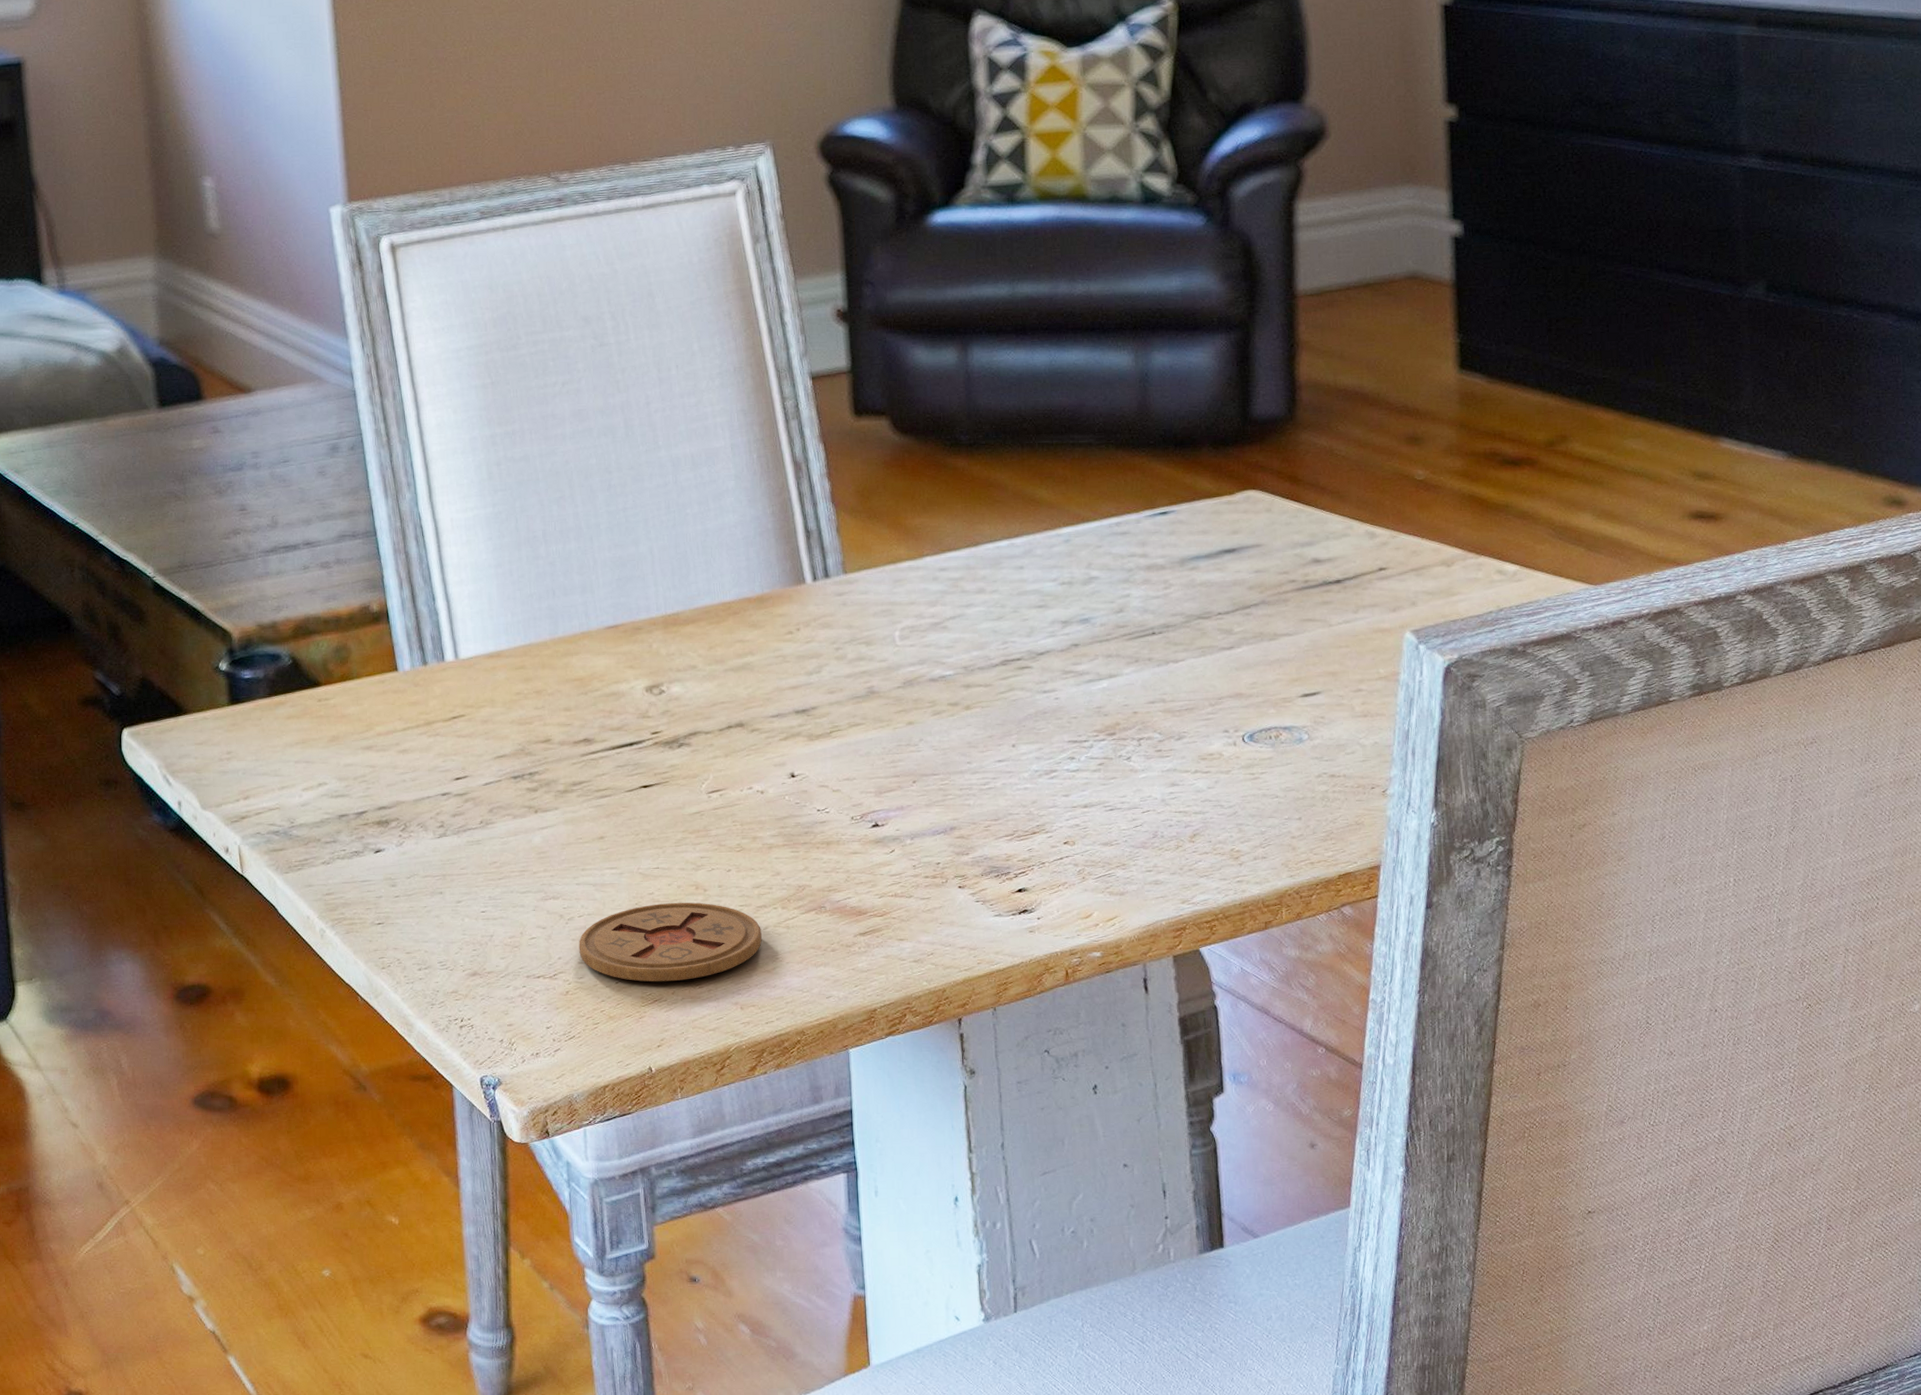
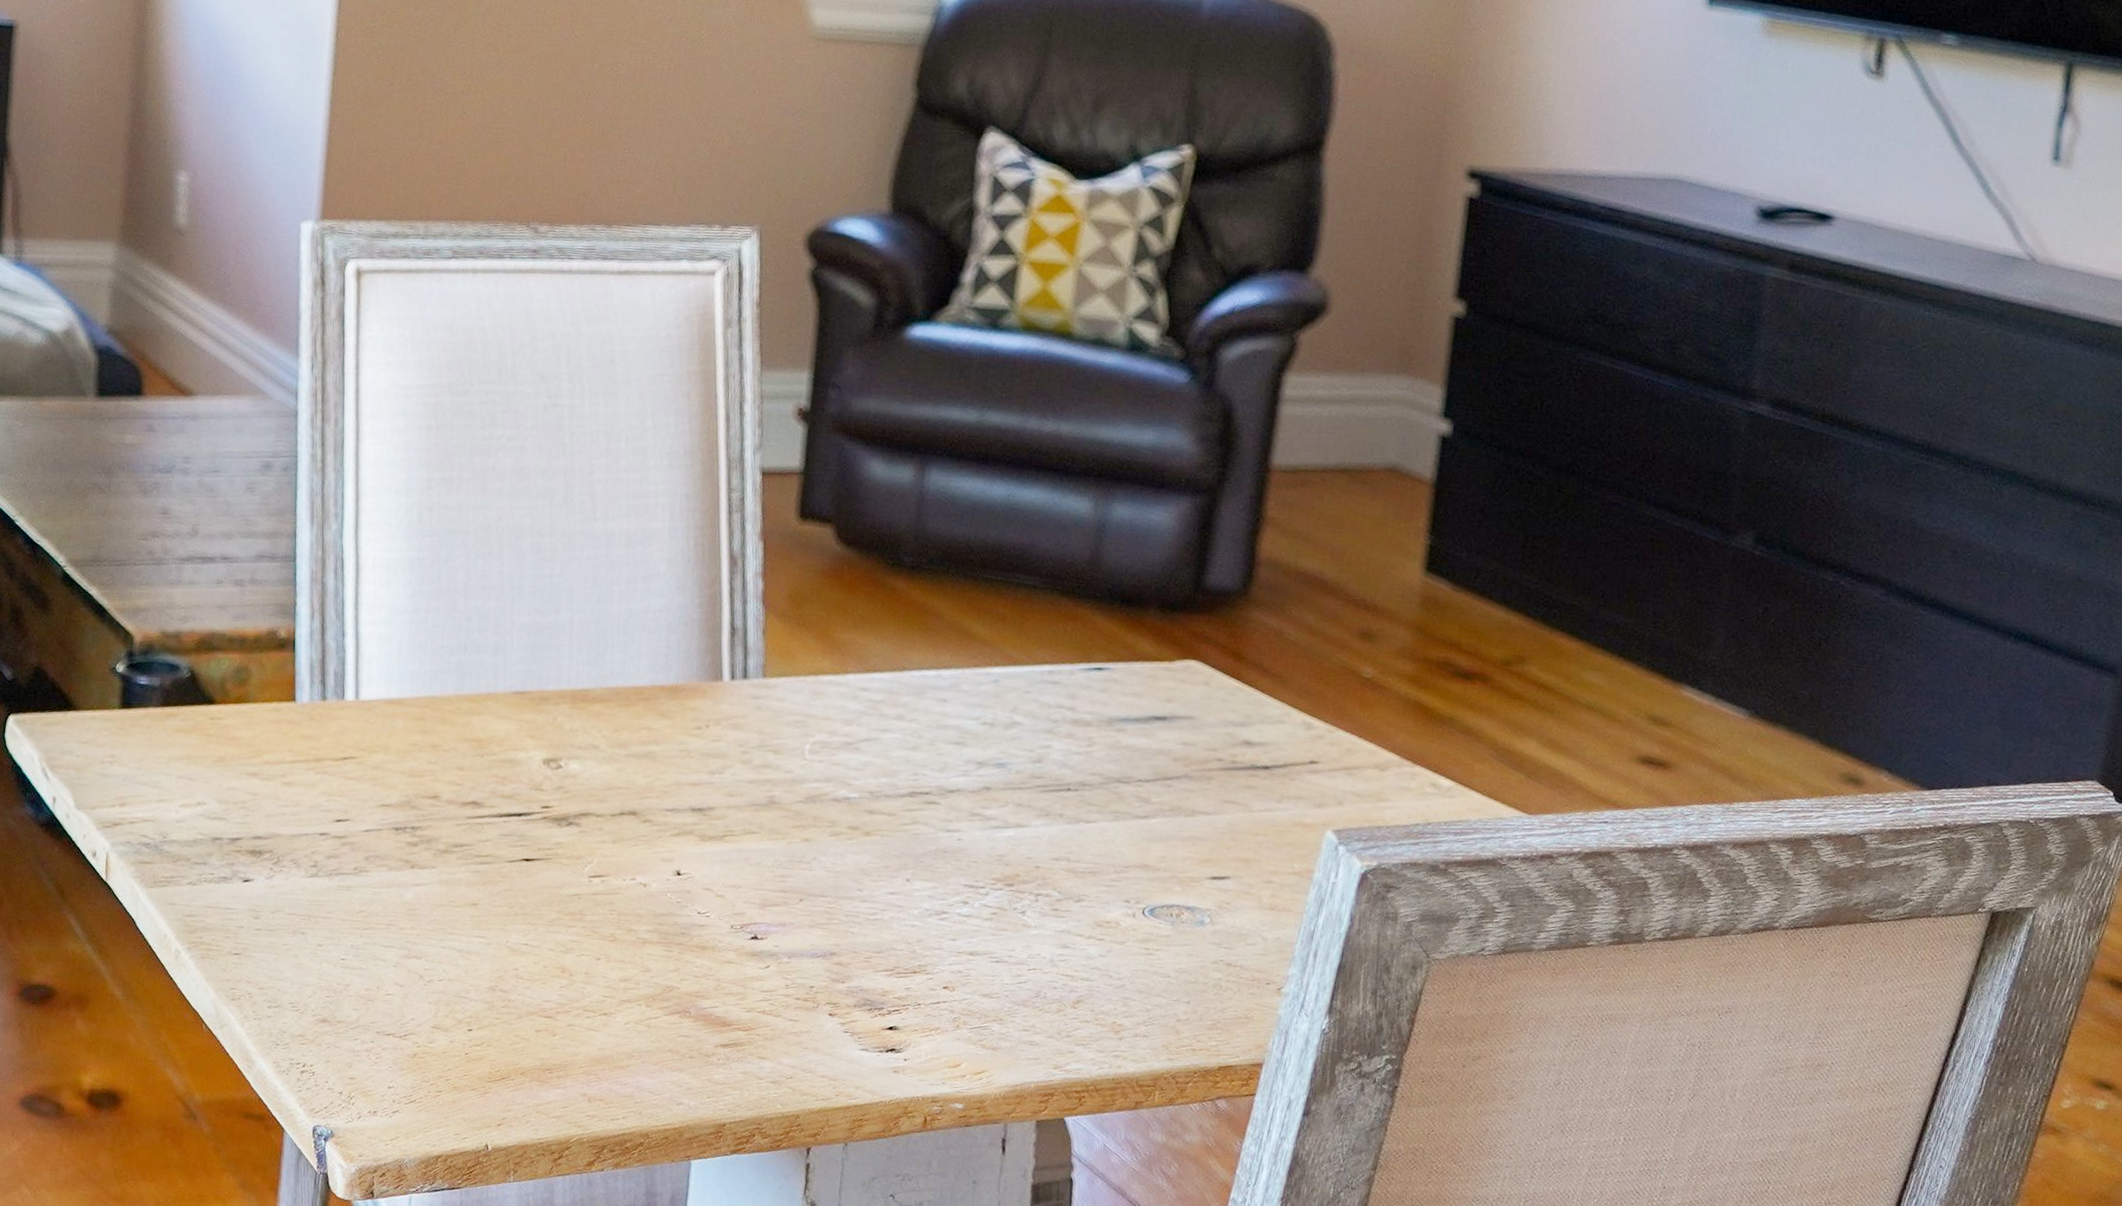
coaster: present [579,902,762,982] -> none [433,980,622,1063]

